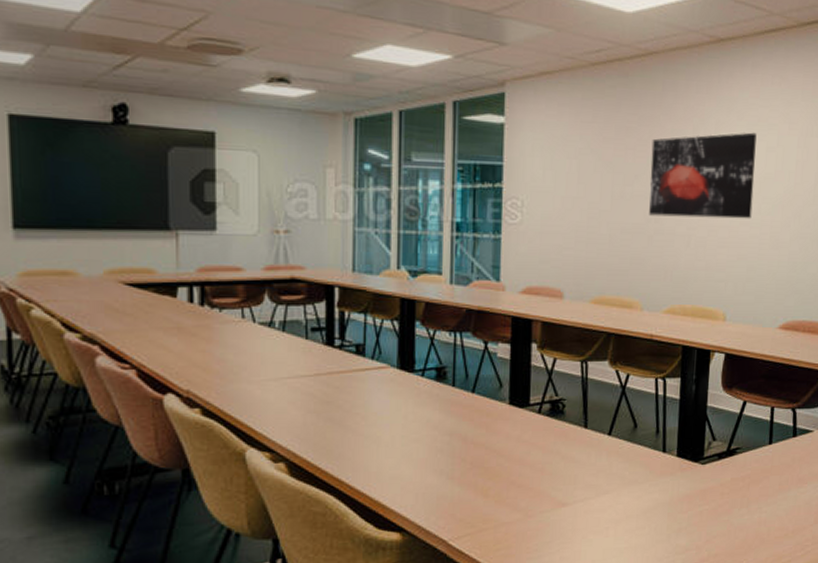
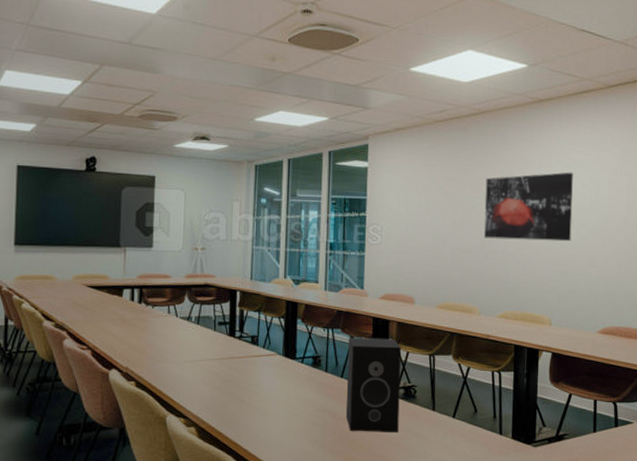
speaker: none [478,342,548,458] -> present [346,337,402,433]

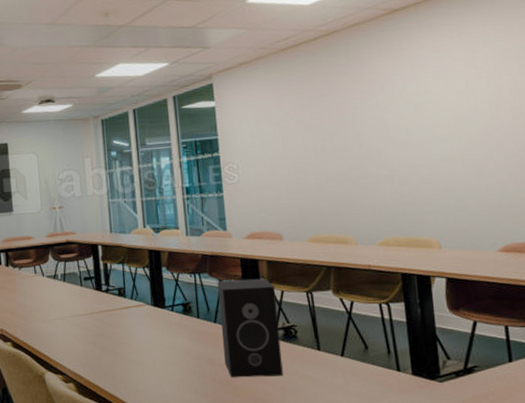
wall art: present [484,172,573,242] -> none [344,81,452,164]

